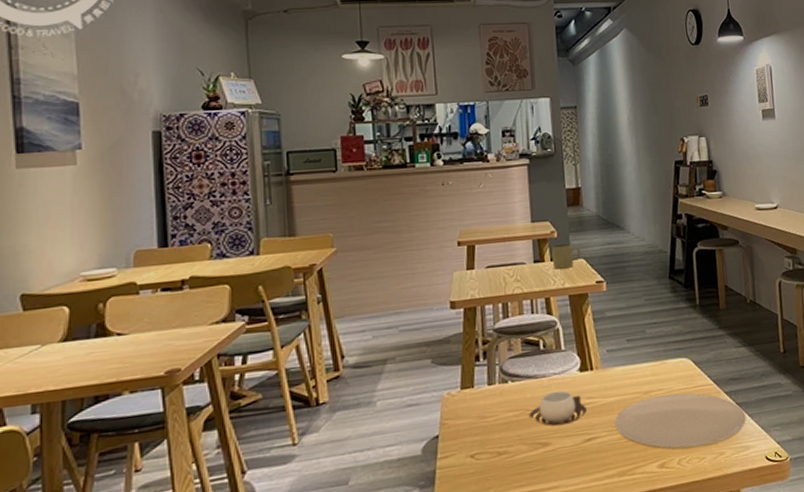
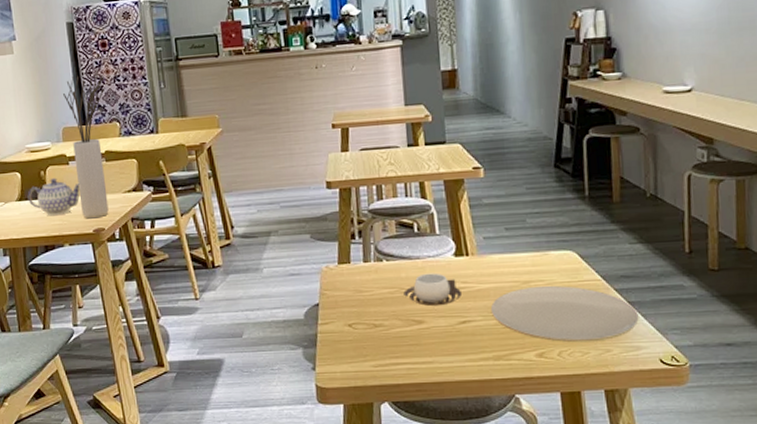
teapot: none [76,310,151,359] -> present [27,177,80,216]
vase: none [140,183,198,359] -> present [63,69,109,219]
mug: present [551,243,581,269] -> none [425,127,457,154]

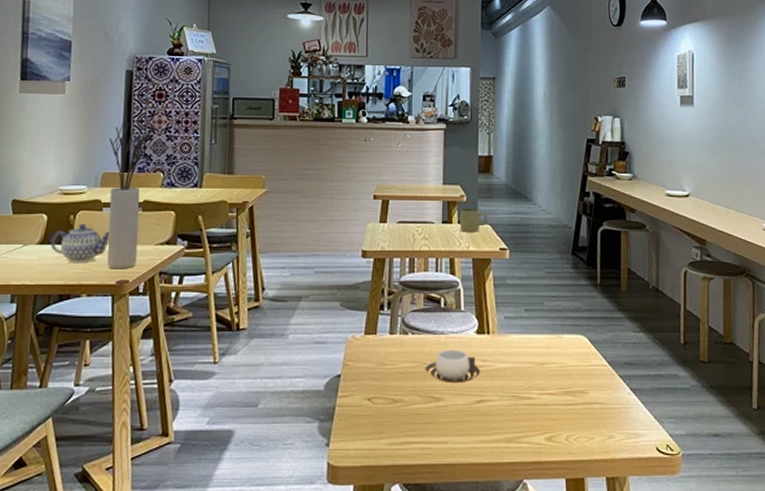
mug: none [425,127,457,154] -> present [459,208,487,232]
plate: present [490,285,639,343] -> none [506,368,639,427]

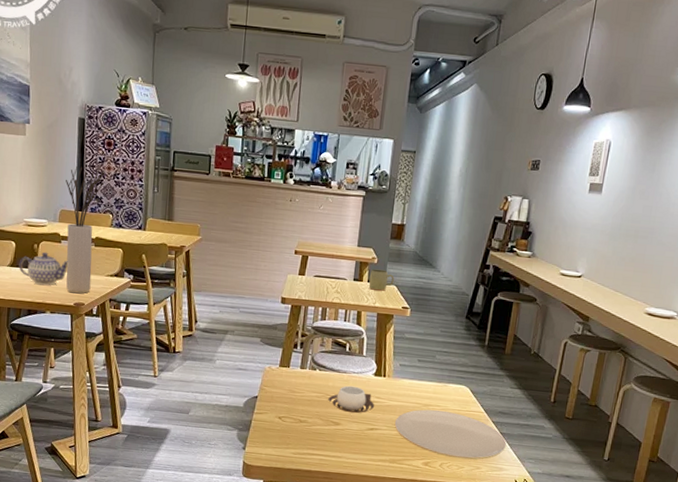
plate: none [506,368,639,427] -> present [394,409,507,460]

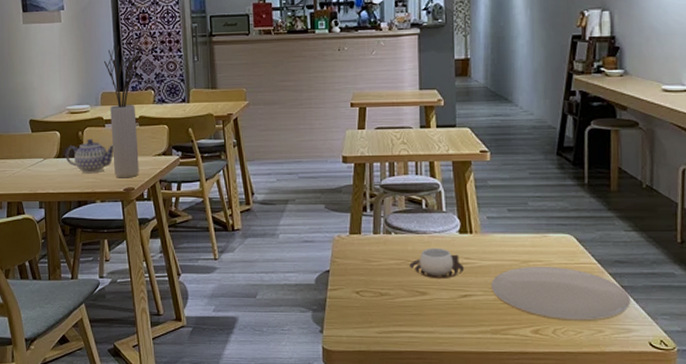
mug: present [368,268,394,291] -> none [437,111,466,136]

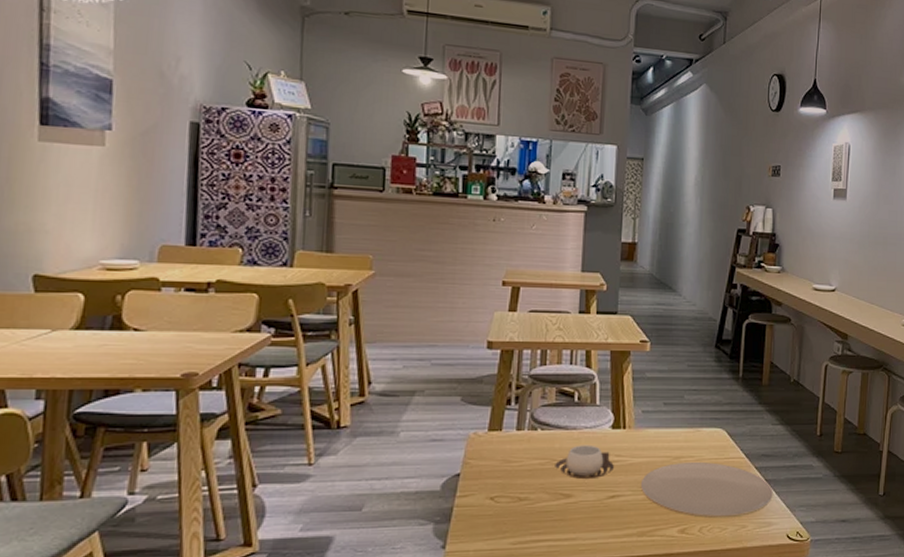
teapot: present [65,138,114,174] -> none [89,305,172,353]
vase: present [104,40,144,178] -> none [168,182,233,360]

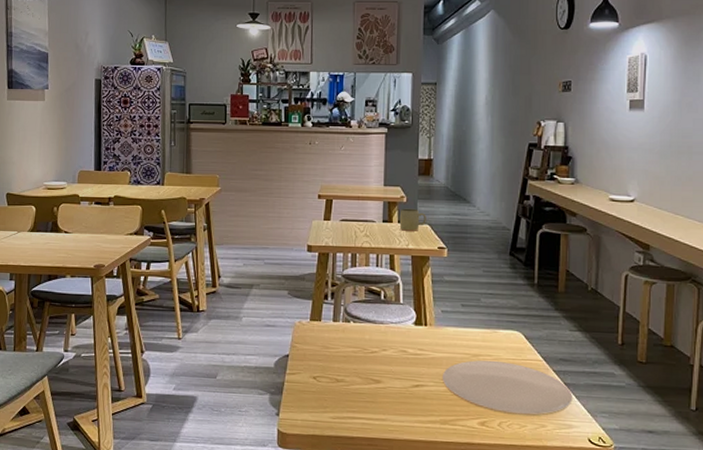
cup: present [555,445,614,480] -> none [366,337,417,369]
mug: none [598,297,628,323] -> present [399,208,426,231]

